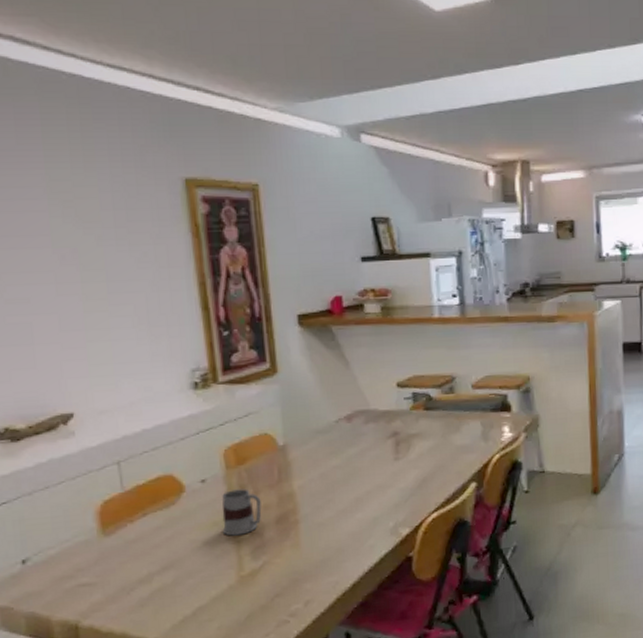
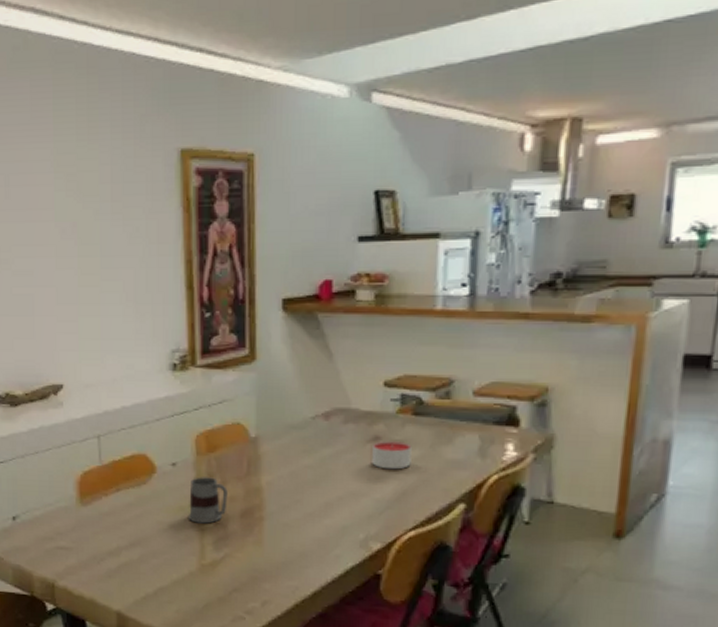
candle: none [392,434,427,461] -> present [372,441,412,470]

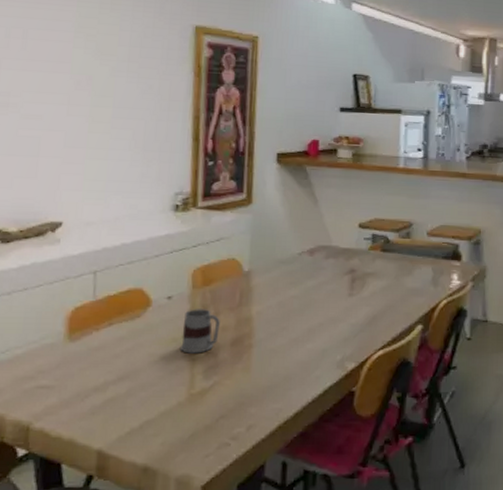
candle: present [372,441,412,470] -> none [348,273,381,298]

